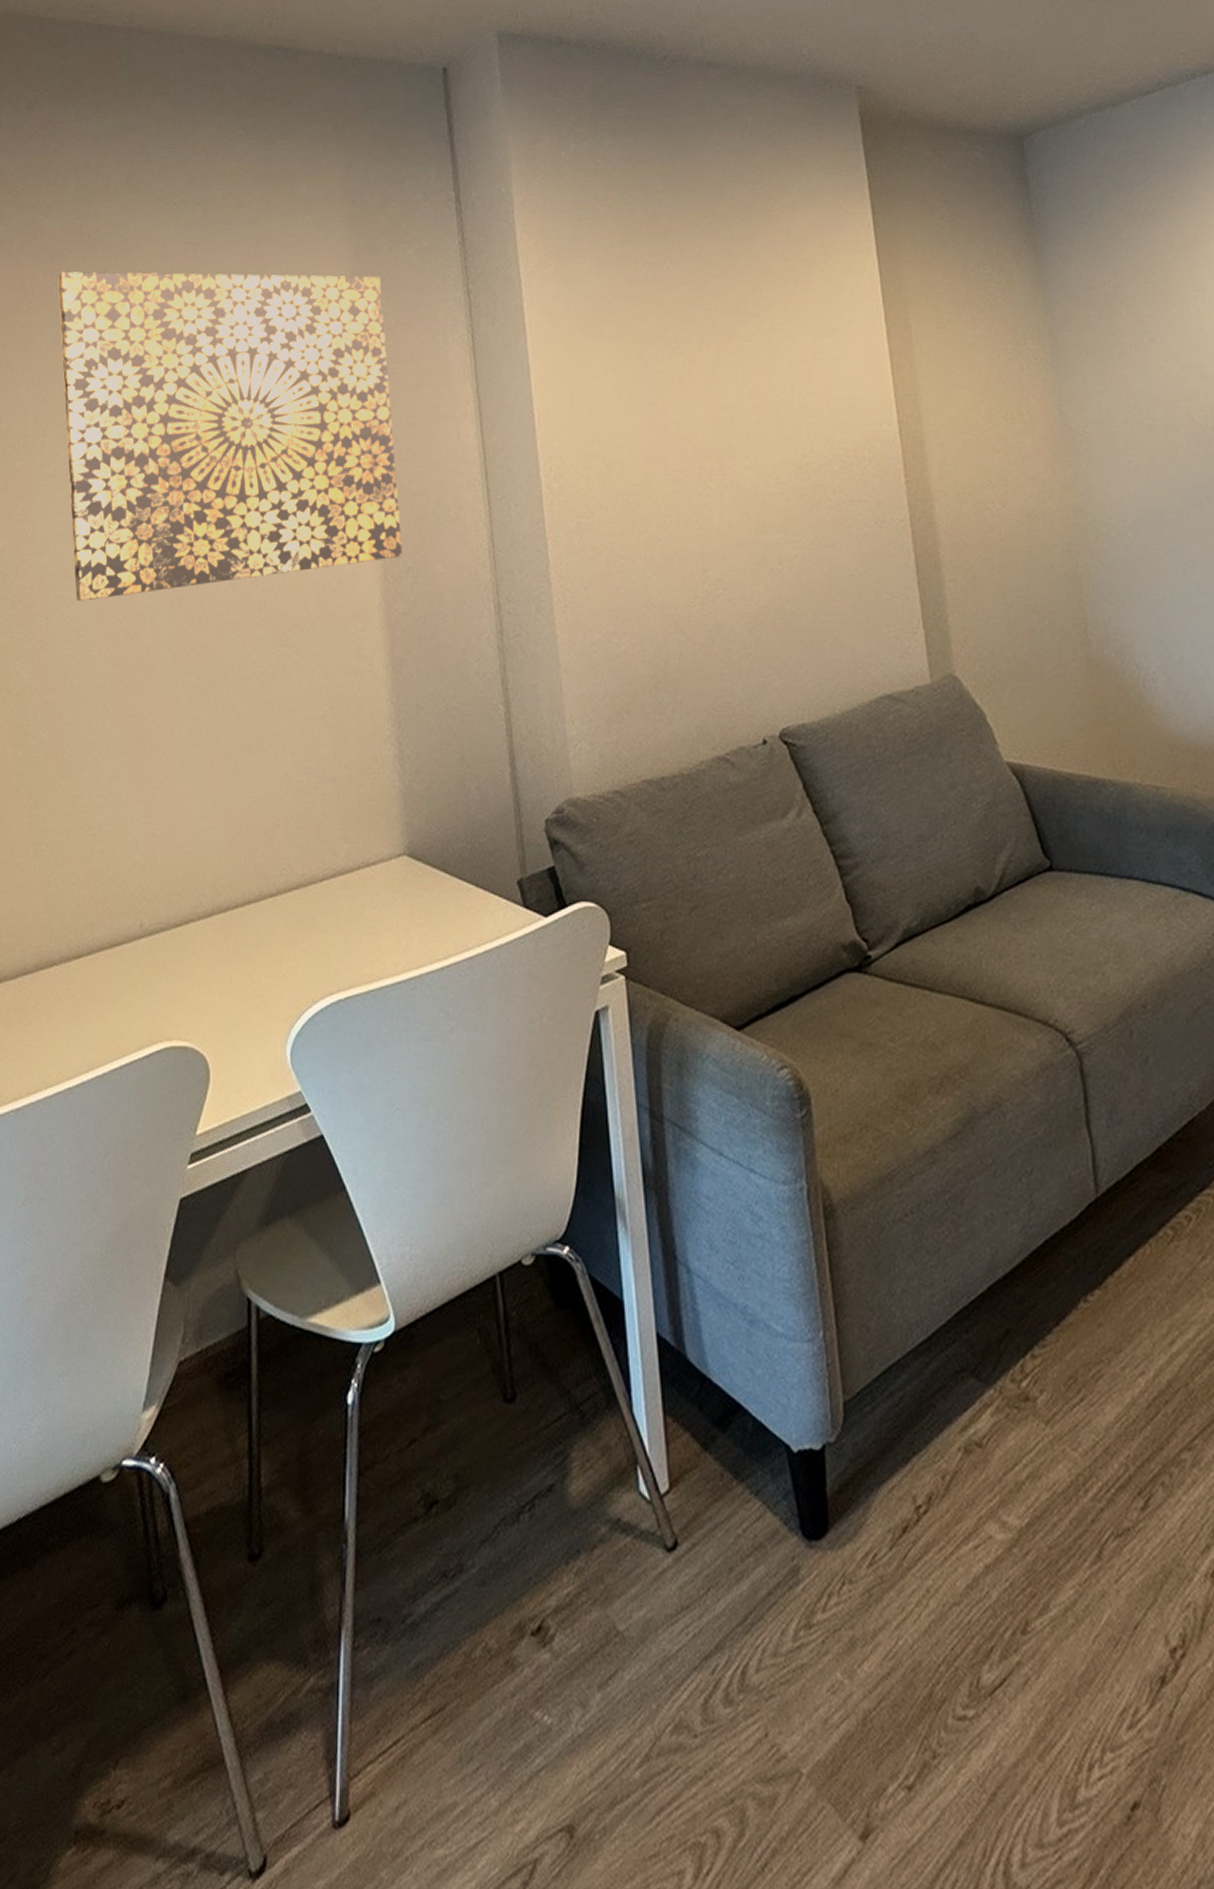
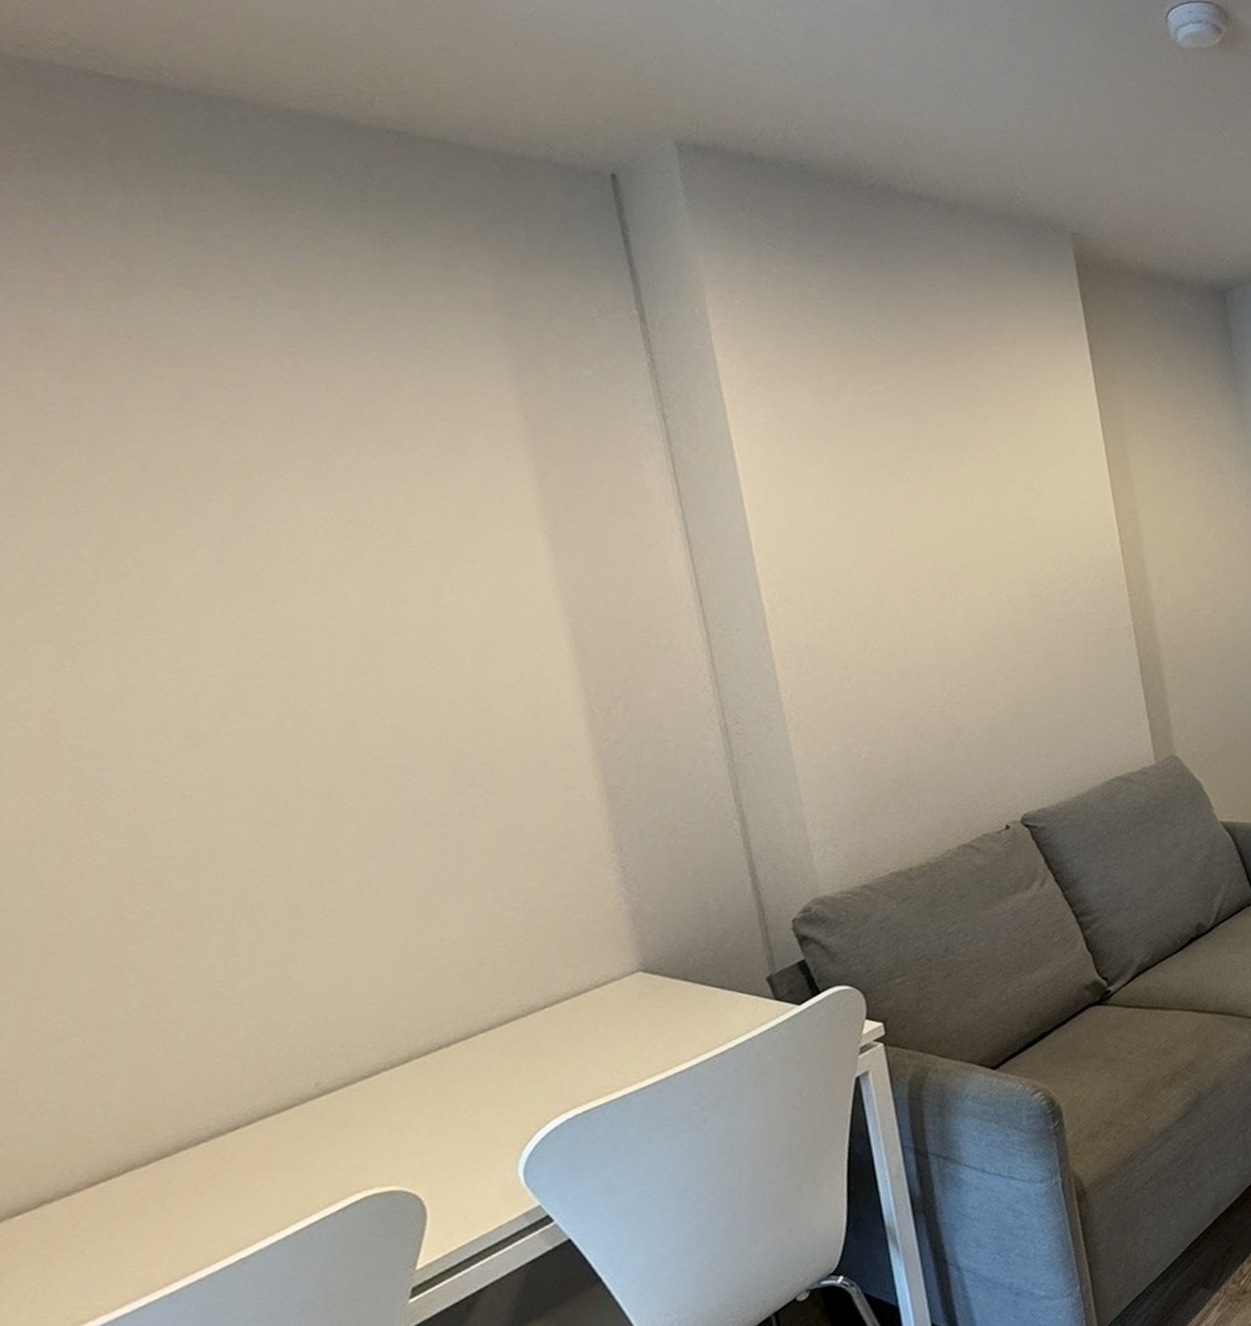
wall art: present [58,271,403,602] -> none [87,379,609,759]

